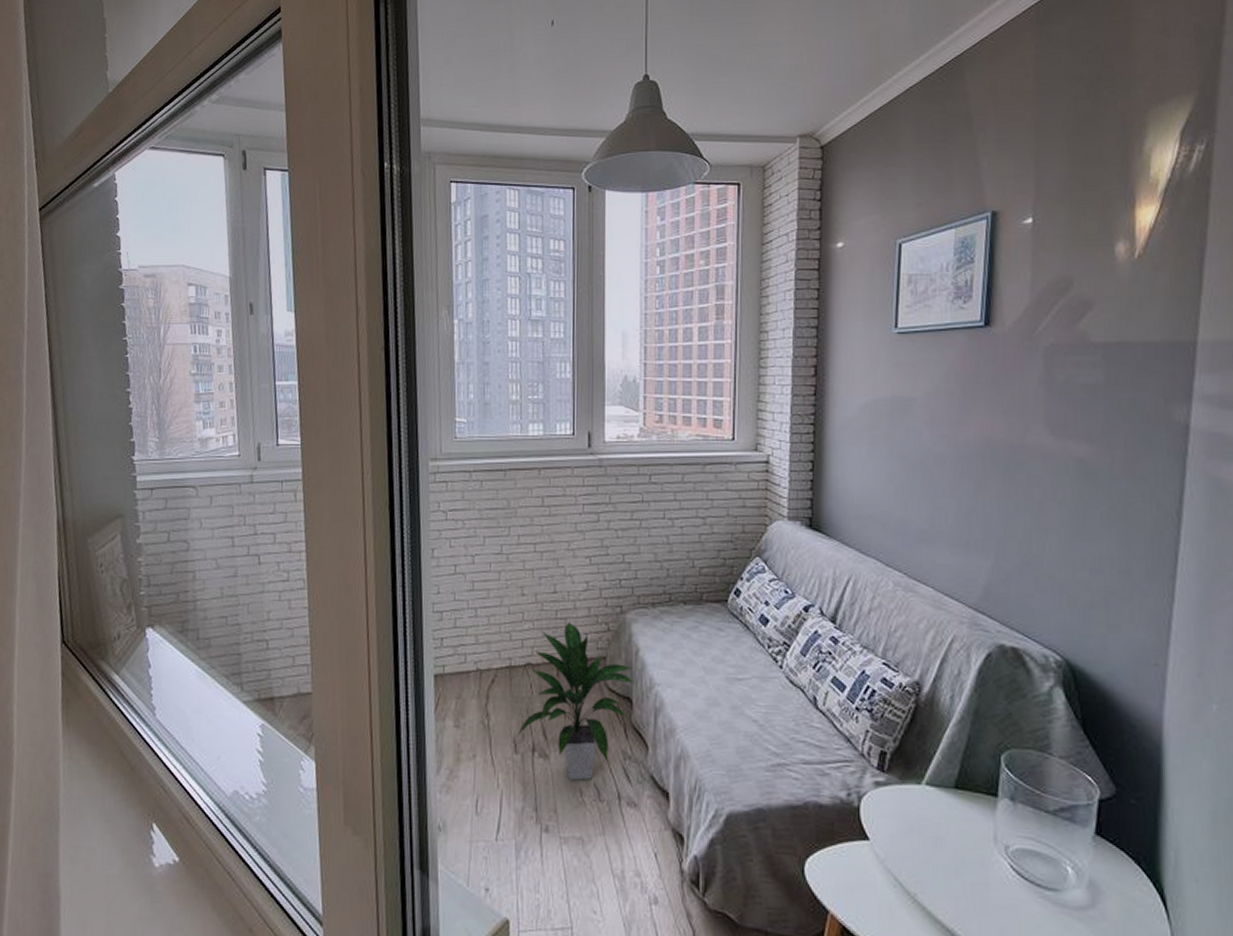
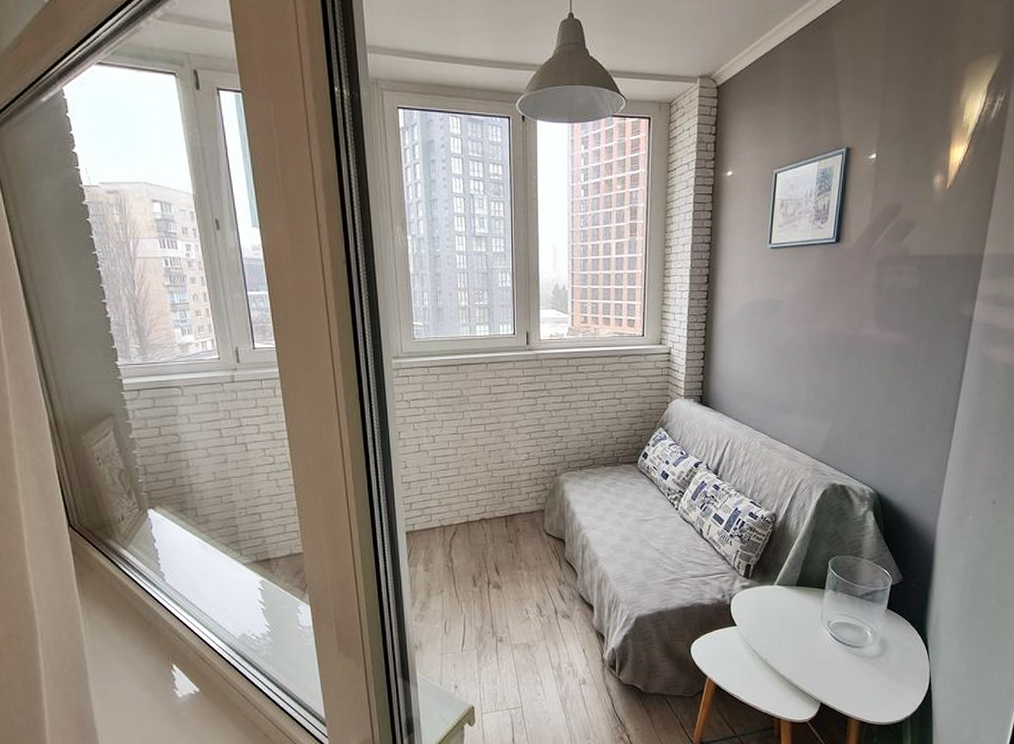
indoor plant: present [517,621,635,781] -> none [475,484,567,603]

